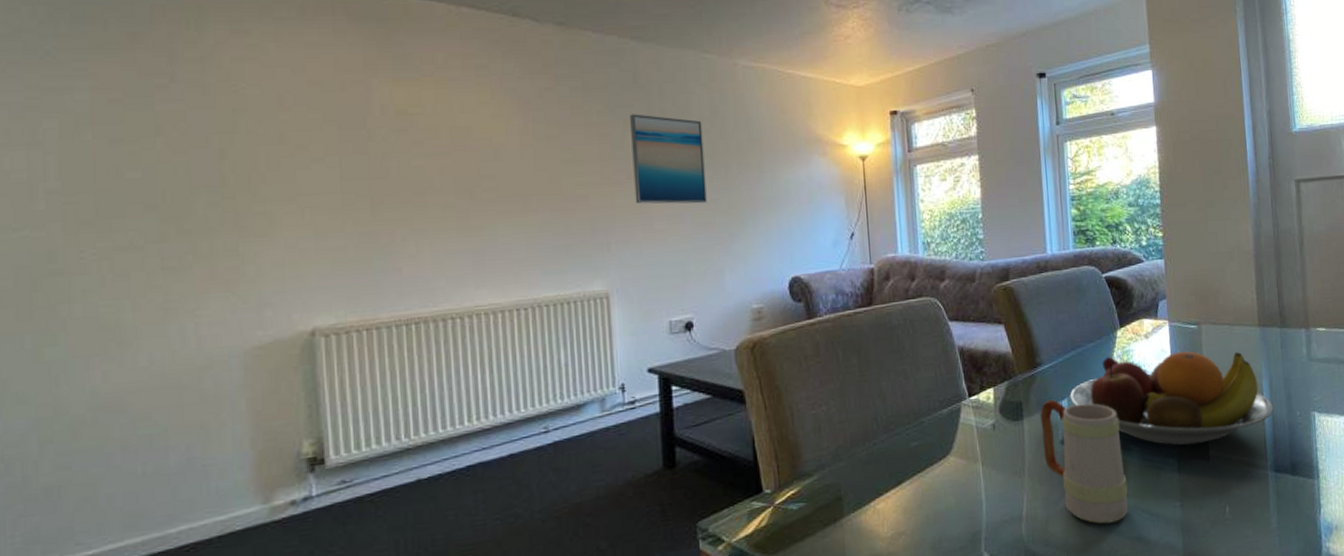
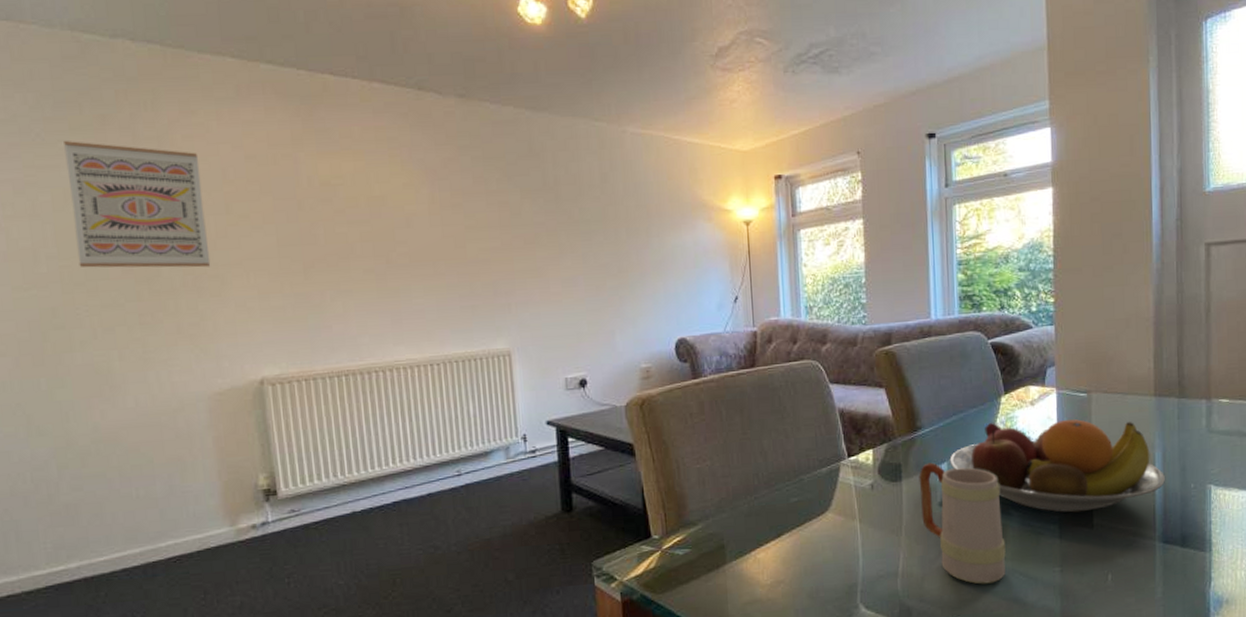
wall art: none [80,60,257,205] -> present [64,141,211,268]
wall art: present [630,114,707,204] -> none [526,182,598,268]

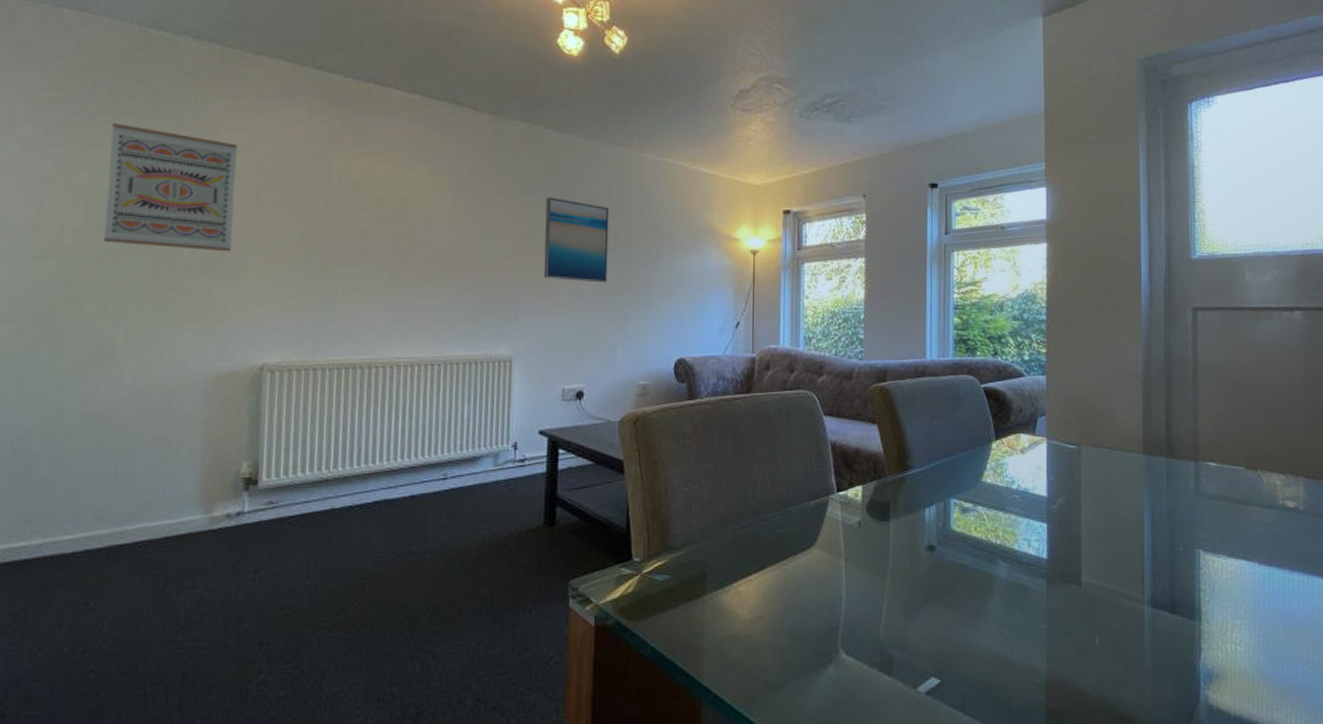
wall art: none [526,182,598,268] -> present [543,197,609,283]
mug: present [919,462,1006,584] -> none [907,504,992,637]
fruit bowl: present [949,419,1165,513] -> none [938,467,1154,568]

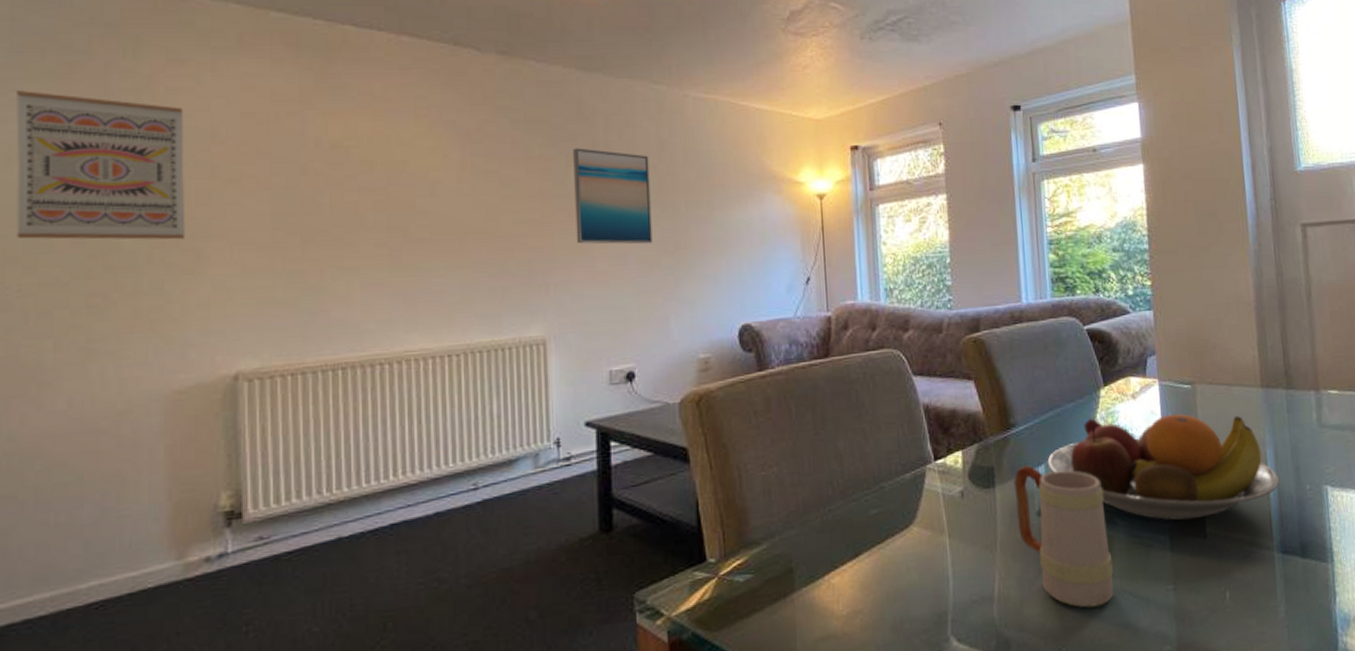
mug: none [907,504,992,637] -> present [1014,465,1114,608]
fruit bowl: none [938,467,1154,568] -> present [1047,414,1279,521]

